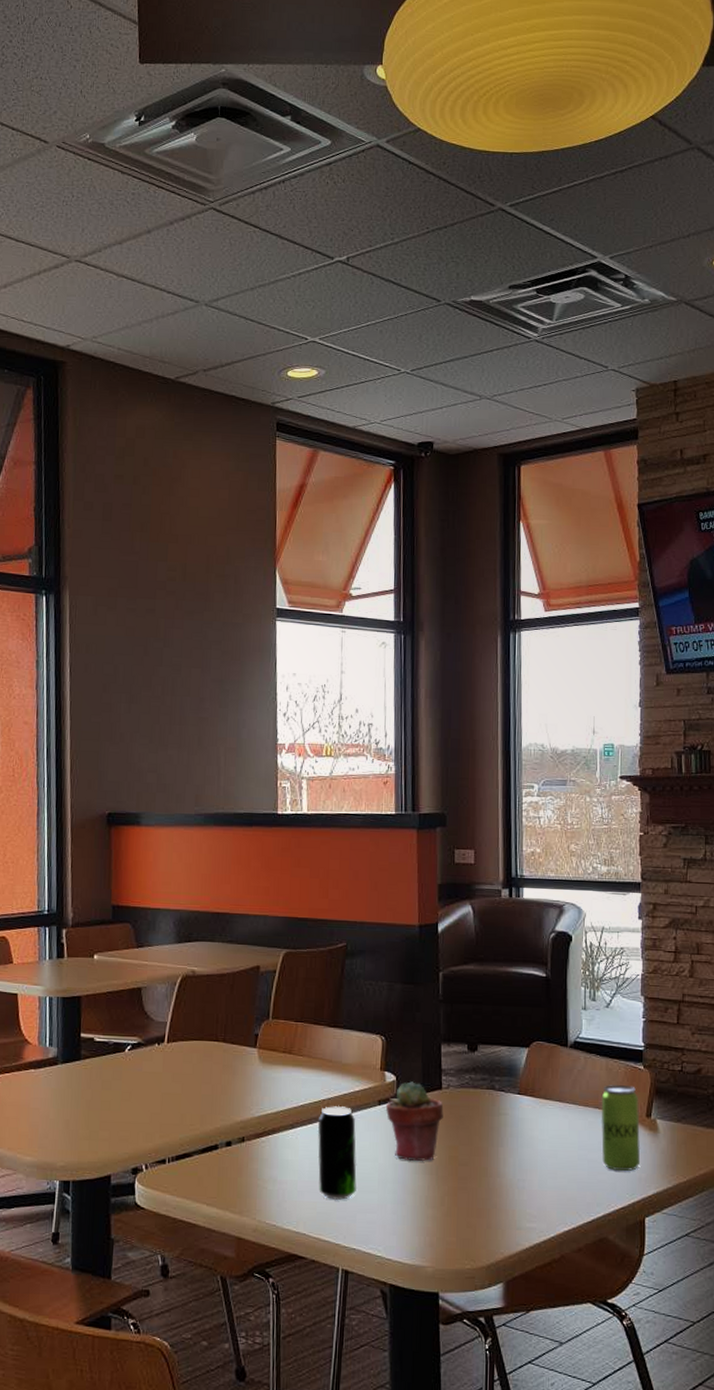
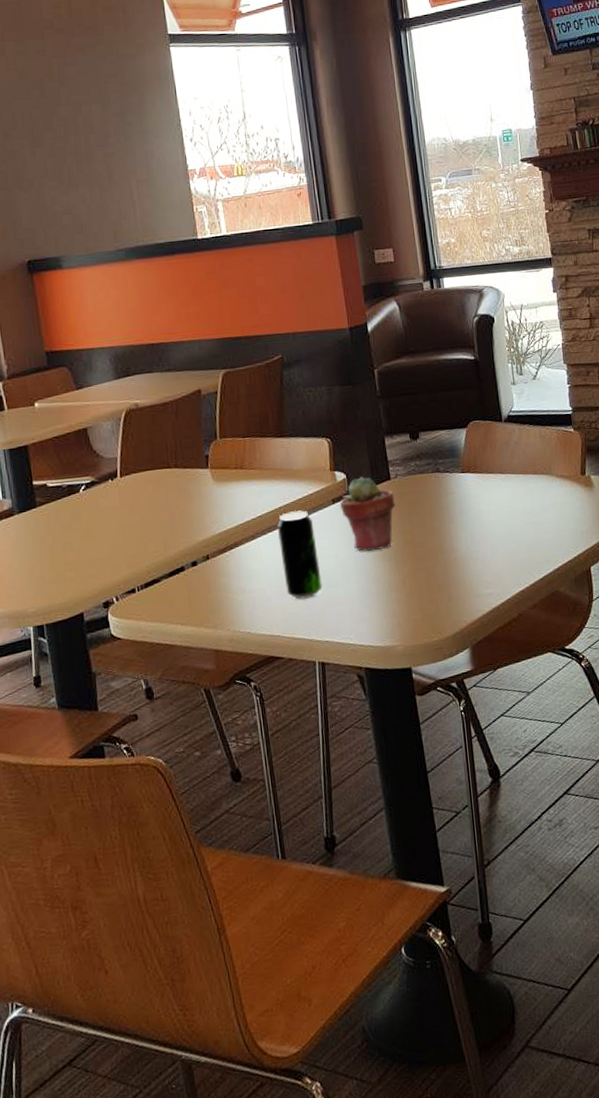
beverage can: present [601,1085,641,1171] -> none [538,448,580,528]

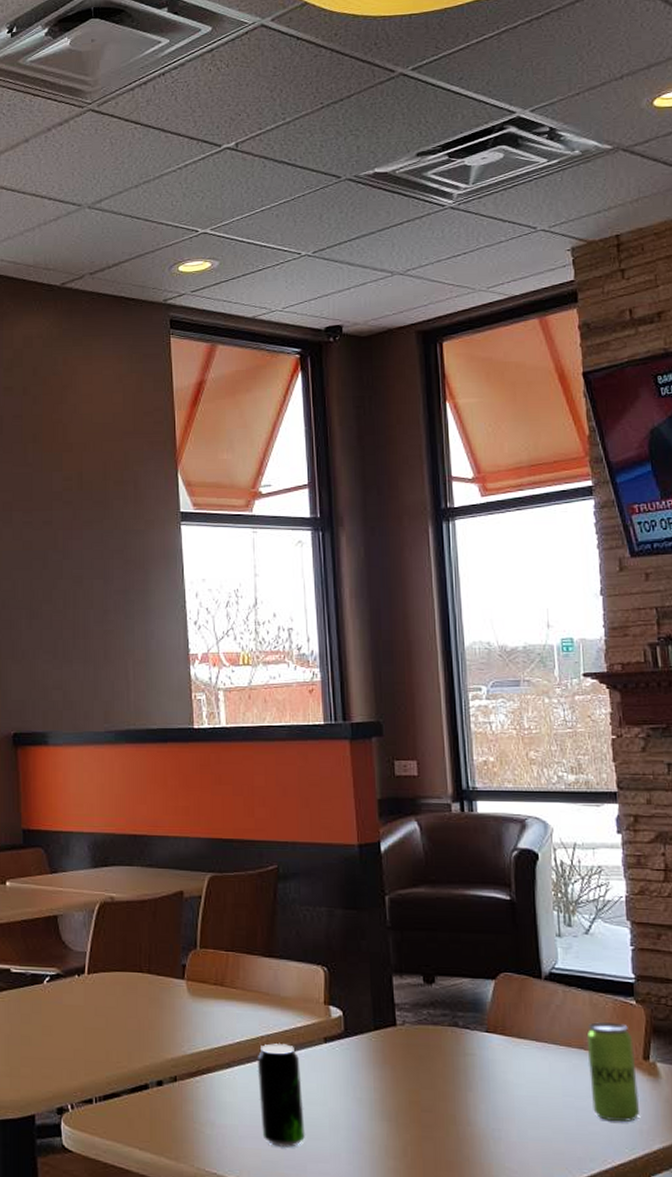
potted succulent: present [339,477,395,552] -> none [332,1017,400,1106]
beverage can: none [538,448,580,528] -> present [586,1022,640,1122]

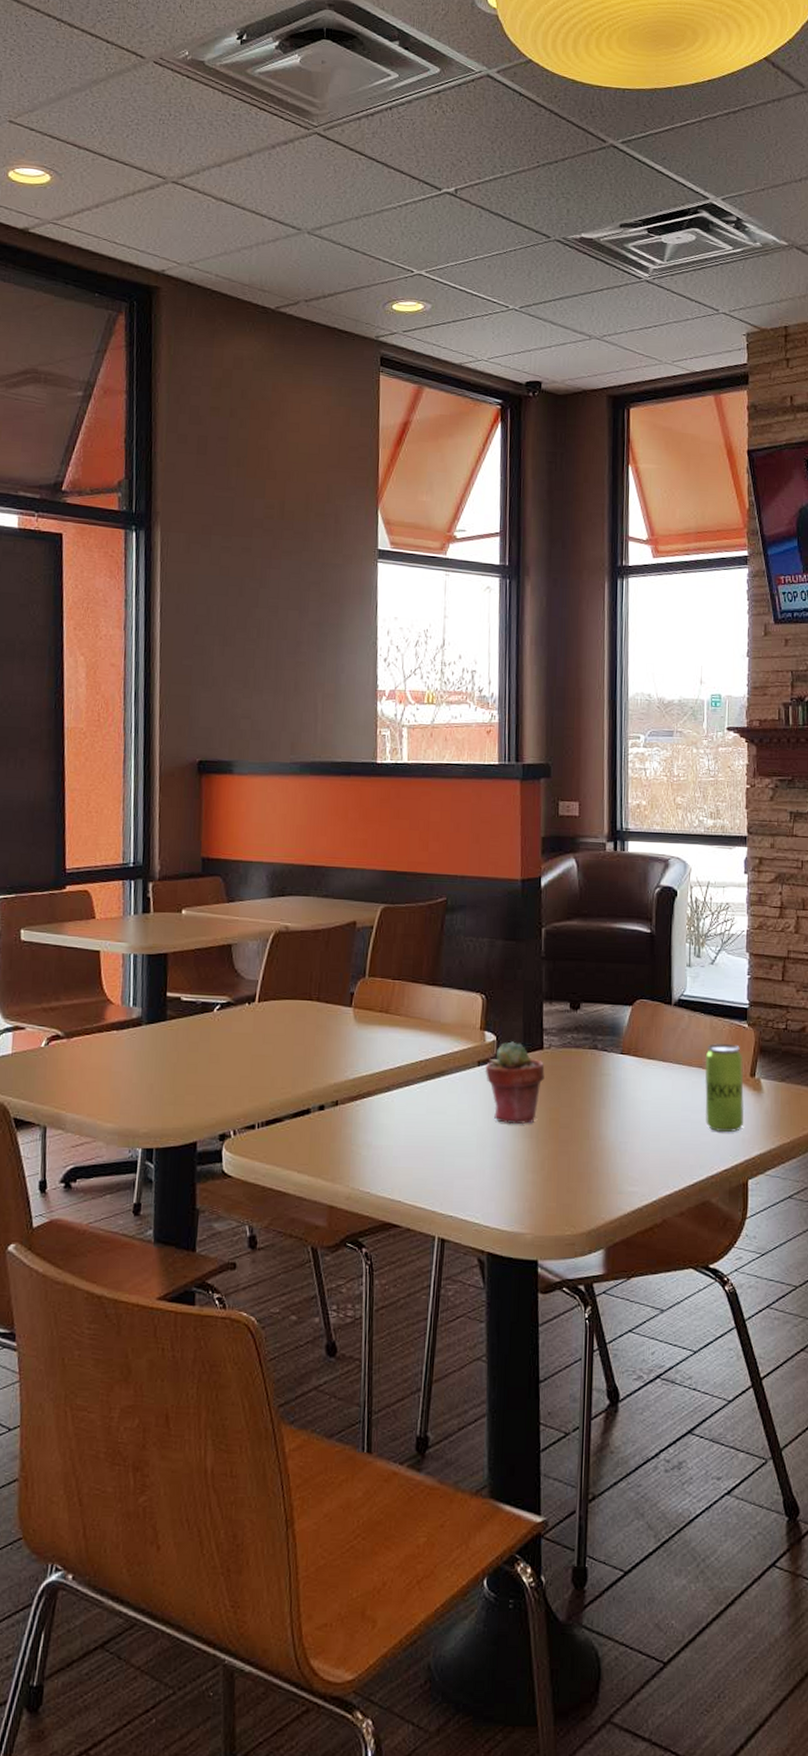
beverage can: present [257,1042,305,1147] -> none [414,1066,455,1165]
potted succulent: none [332,1017,400,1106] -> present [485,1041,545,1125]

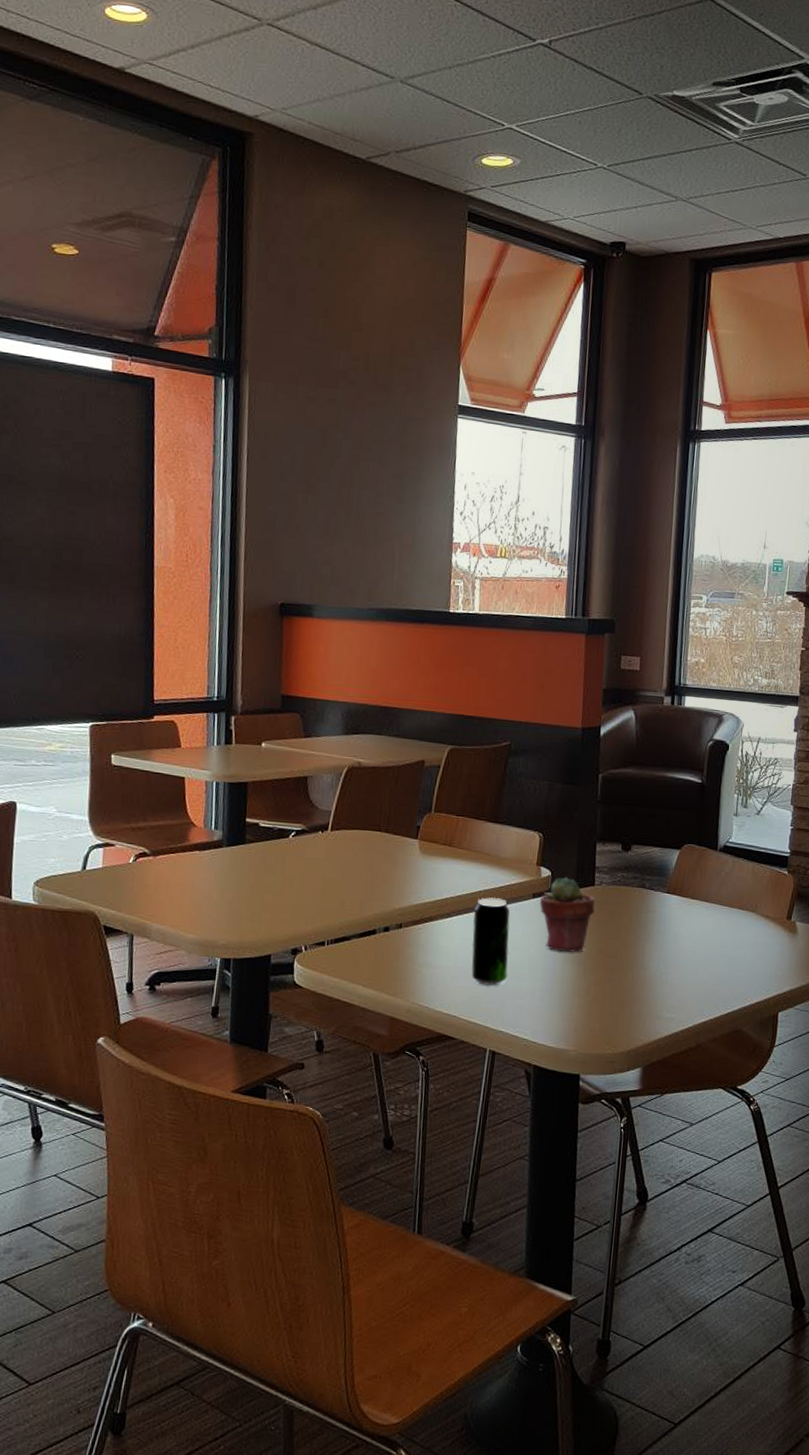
beverage can: none [414,1066,455,1165] -> present [471,897,510,986]
beverage can: present [704,1044,745,1132] -> none [742,888,781,969]

